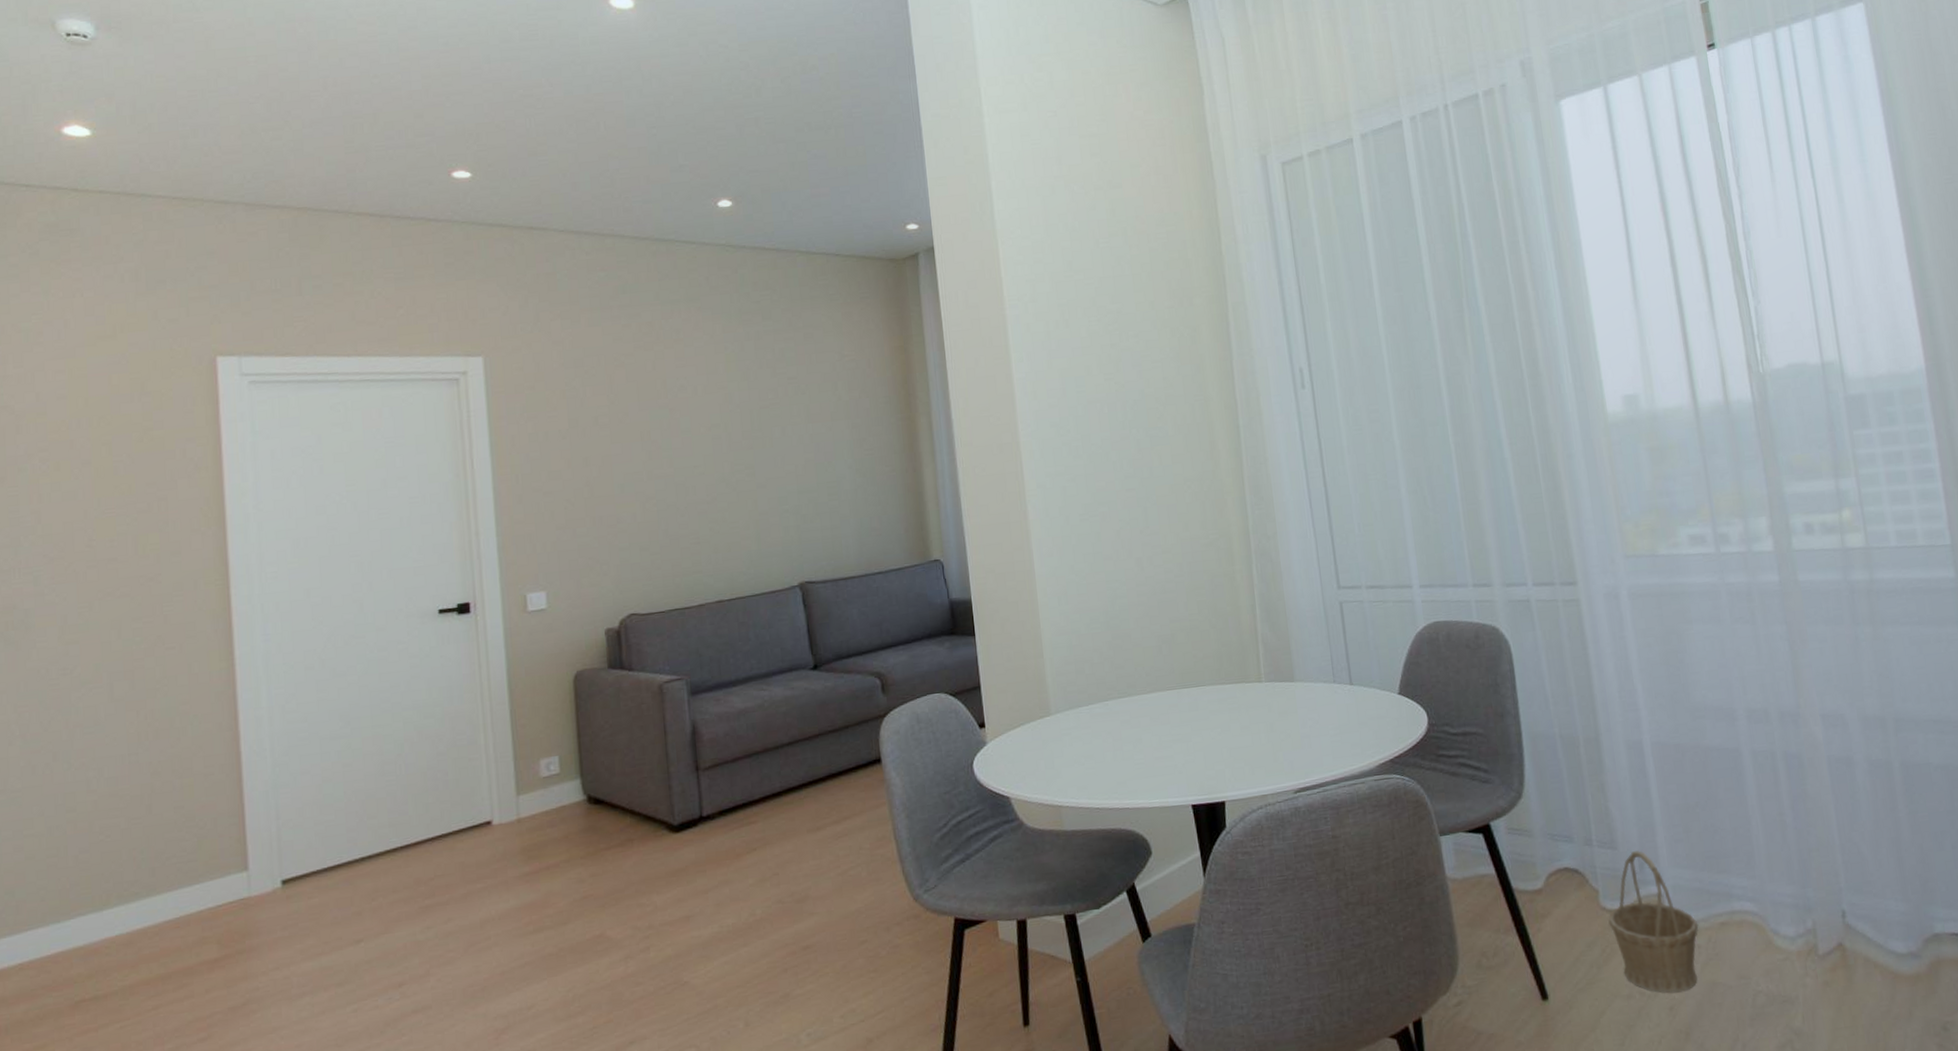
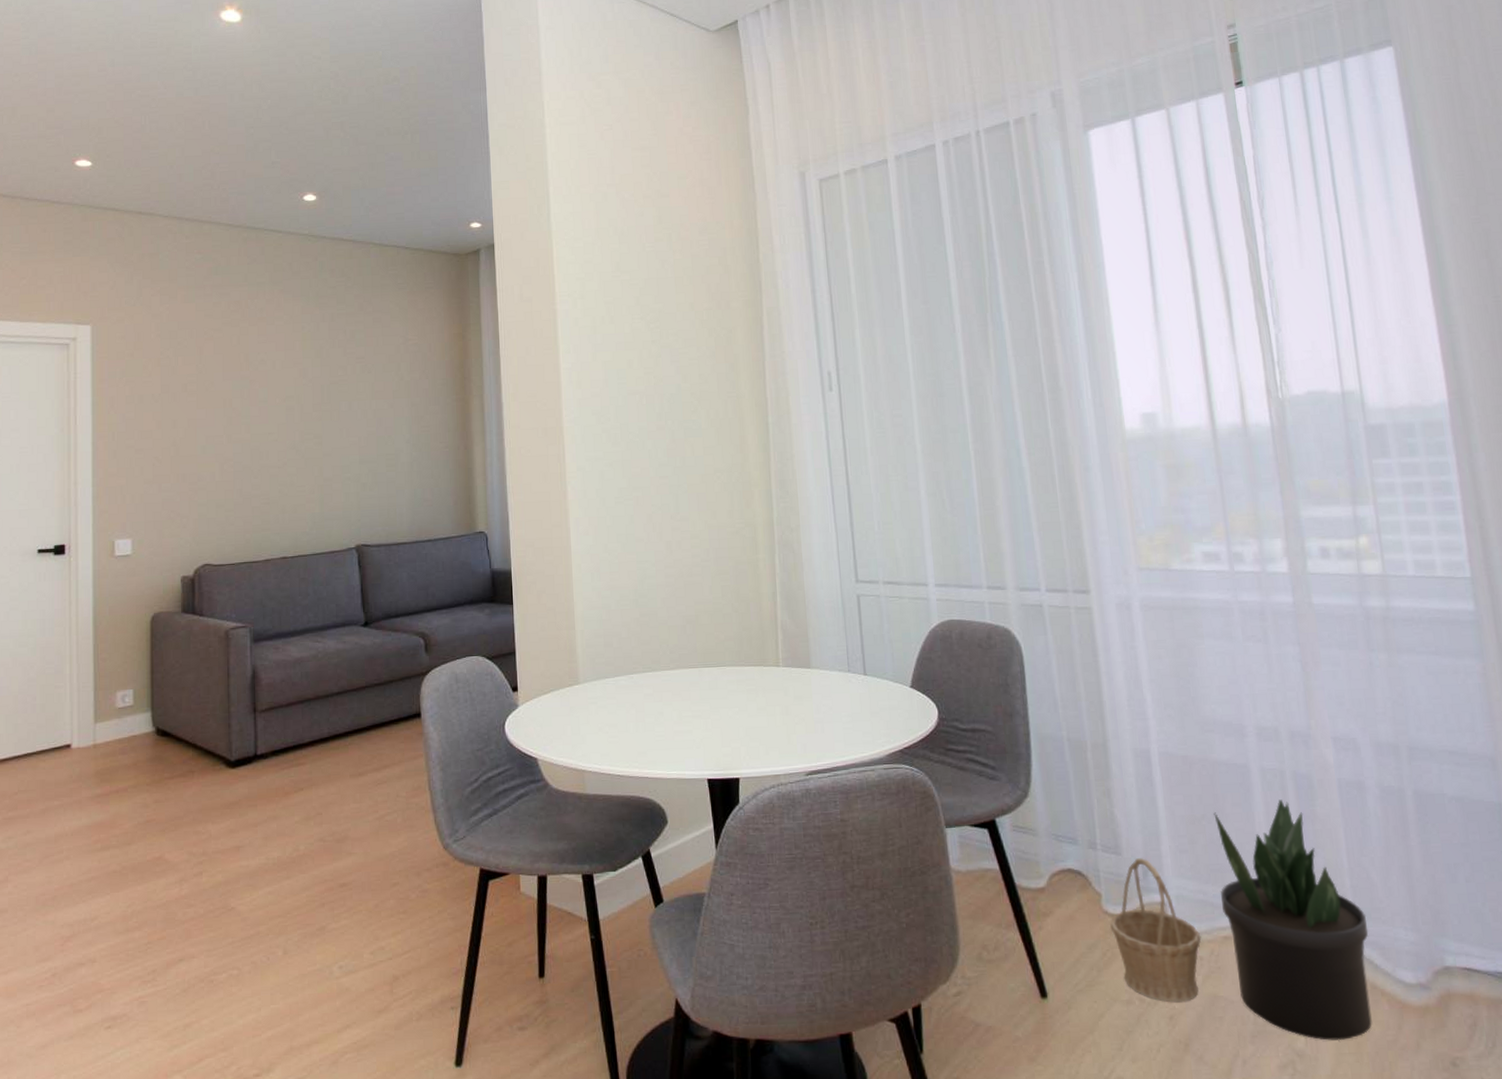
planter: none [1707,781,1866,1017] -> present [1213,799,1372,1040]

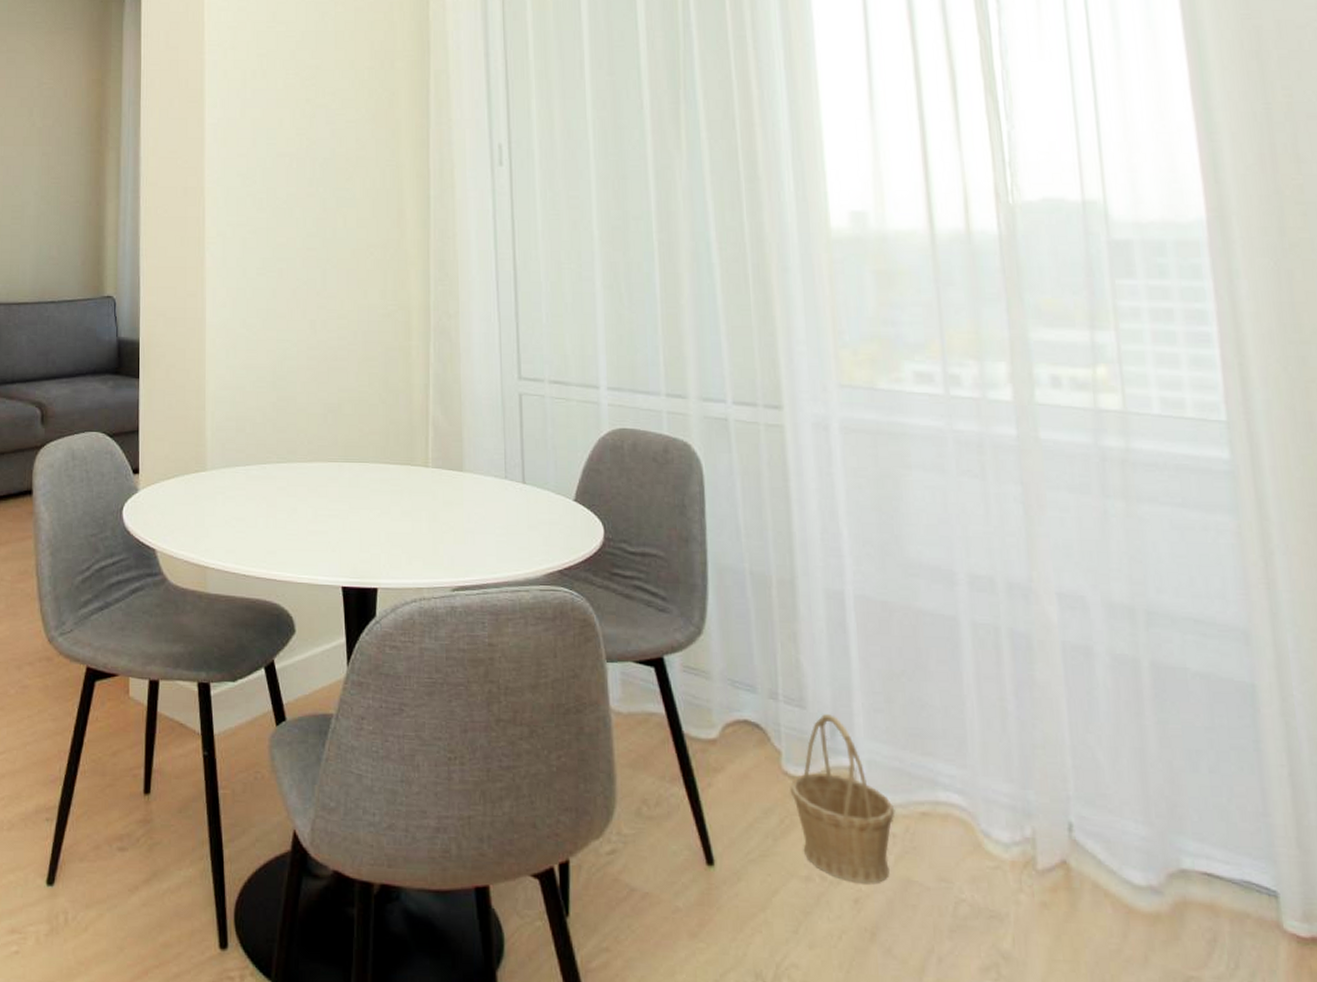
planter: present [1213,799,1372,1040] -> none [915,660,1092,944]

